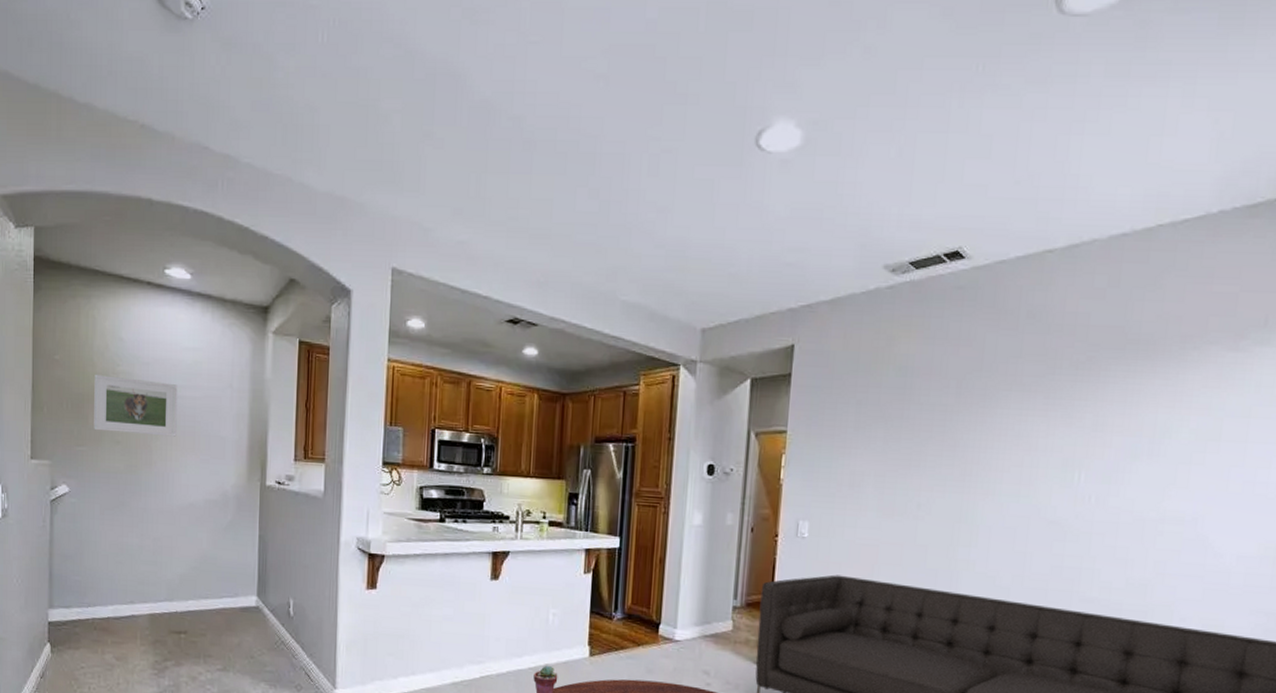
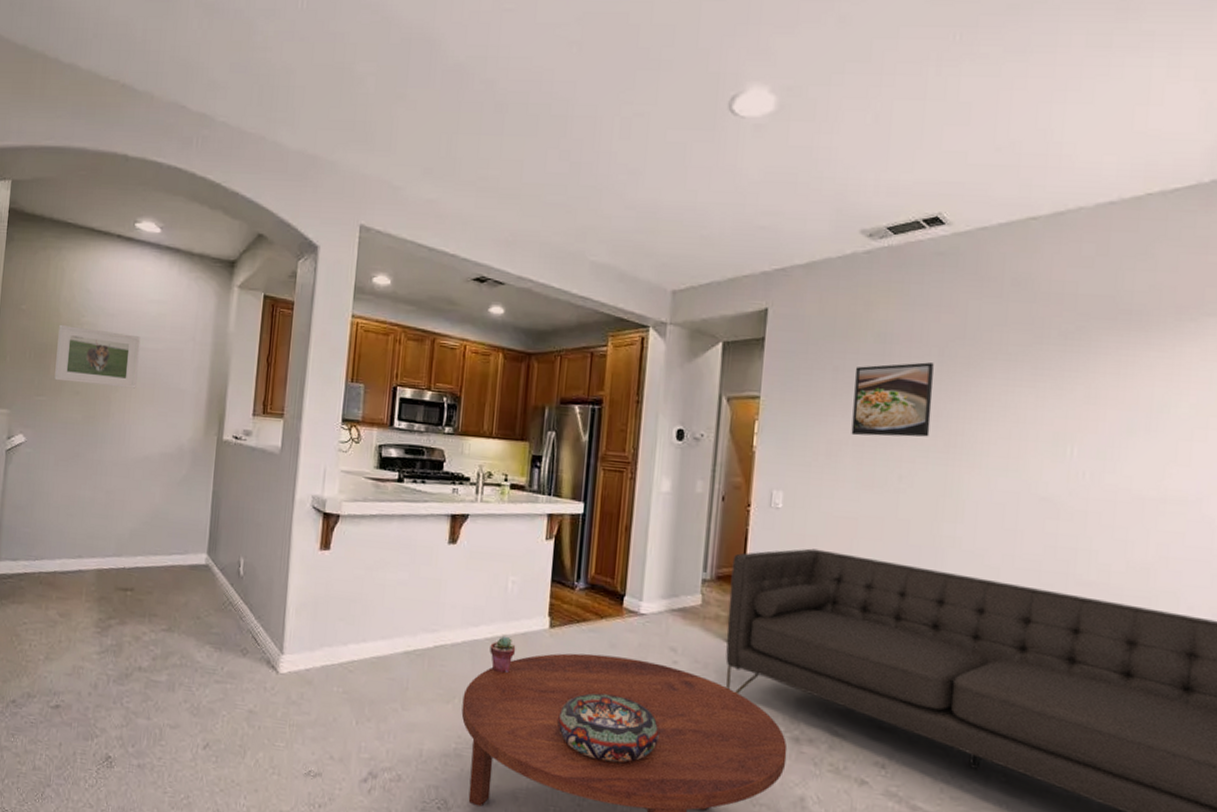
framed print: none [873,394,952,467] -> present [851,362,934,437]

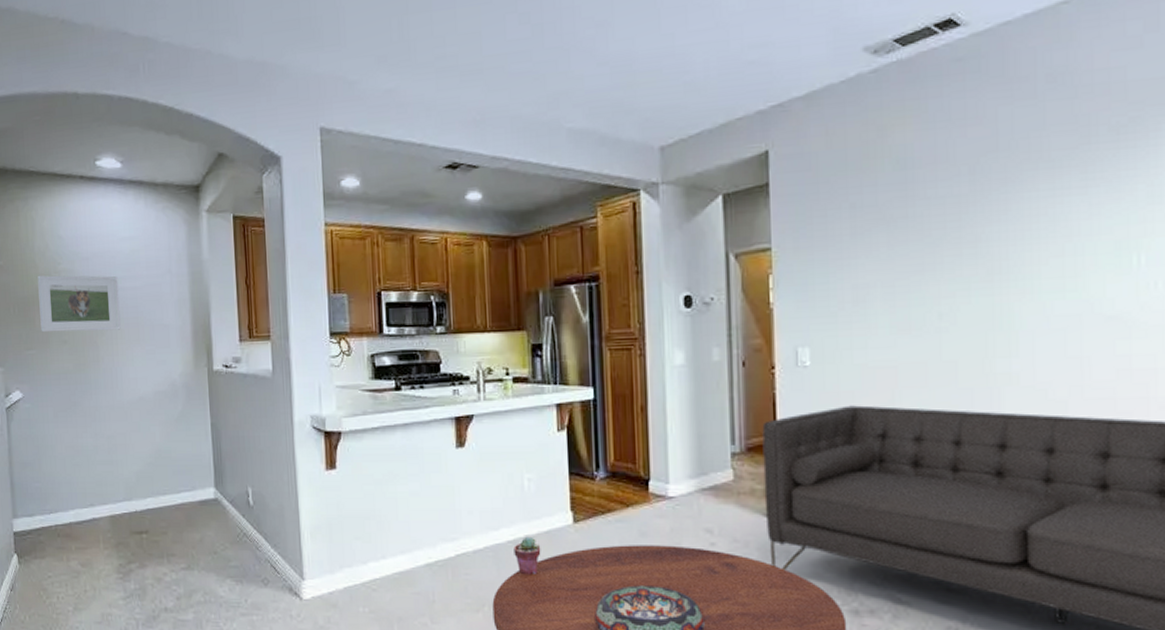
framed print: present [851,362,934,437] -> none [876,183,969,277]

